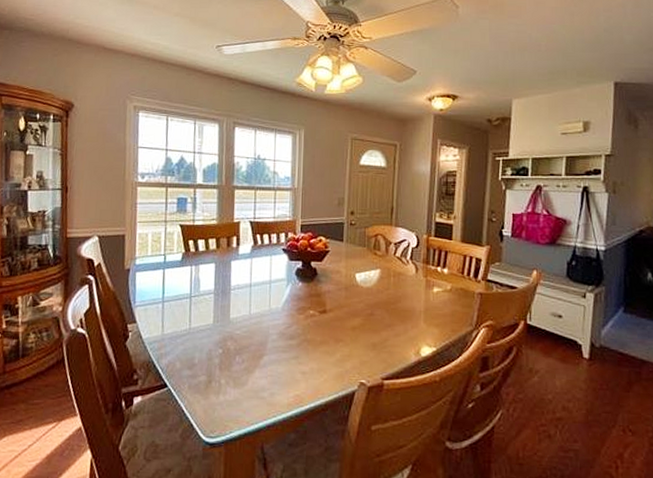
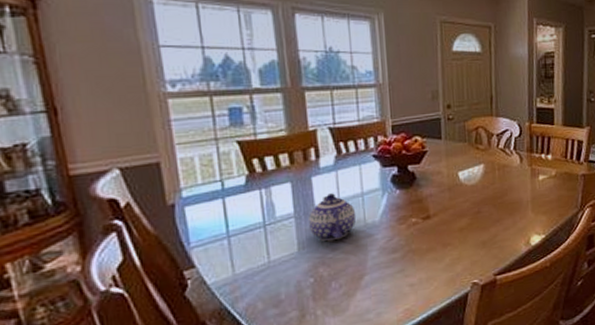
teapot: none [224,277,263,319] -> present [308,193,357,242]

